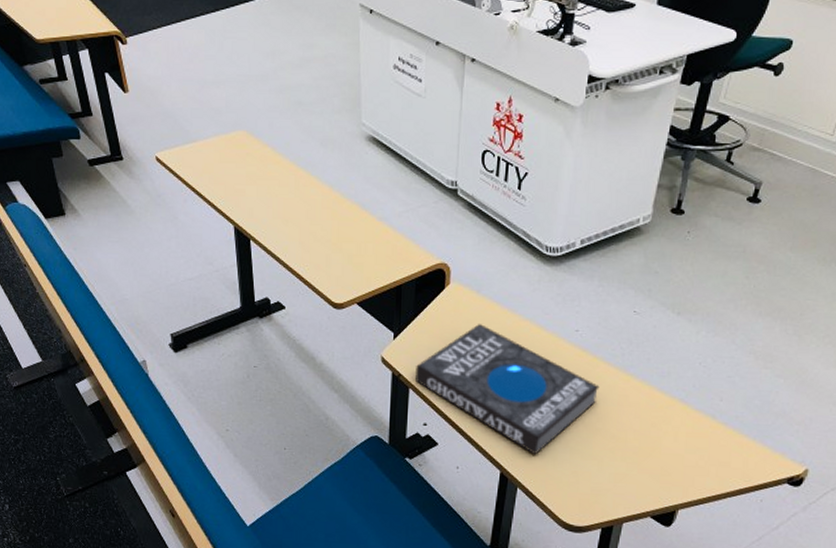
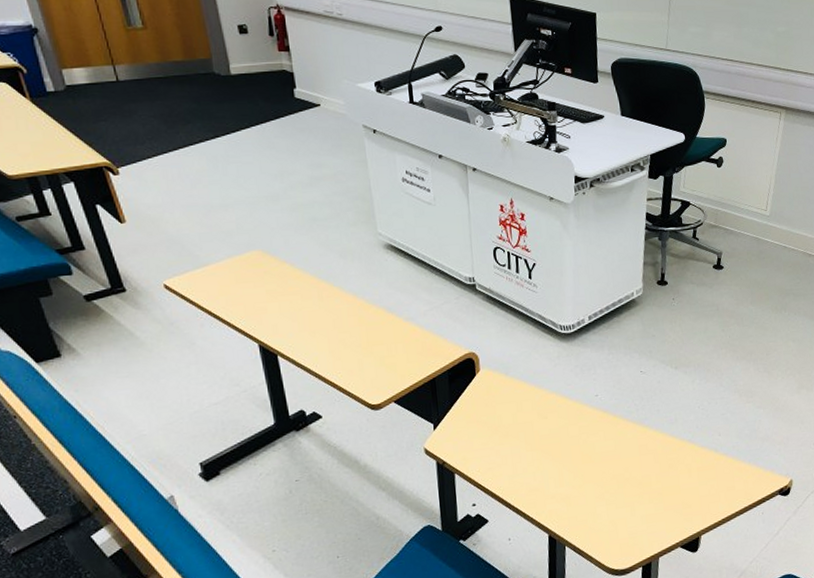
book: present [416,324,600,455] -> none [458,403,622,513]

